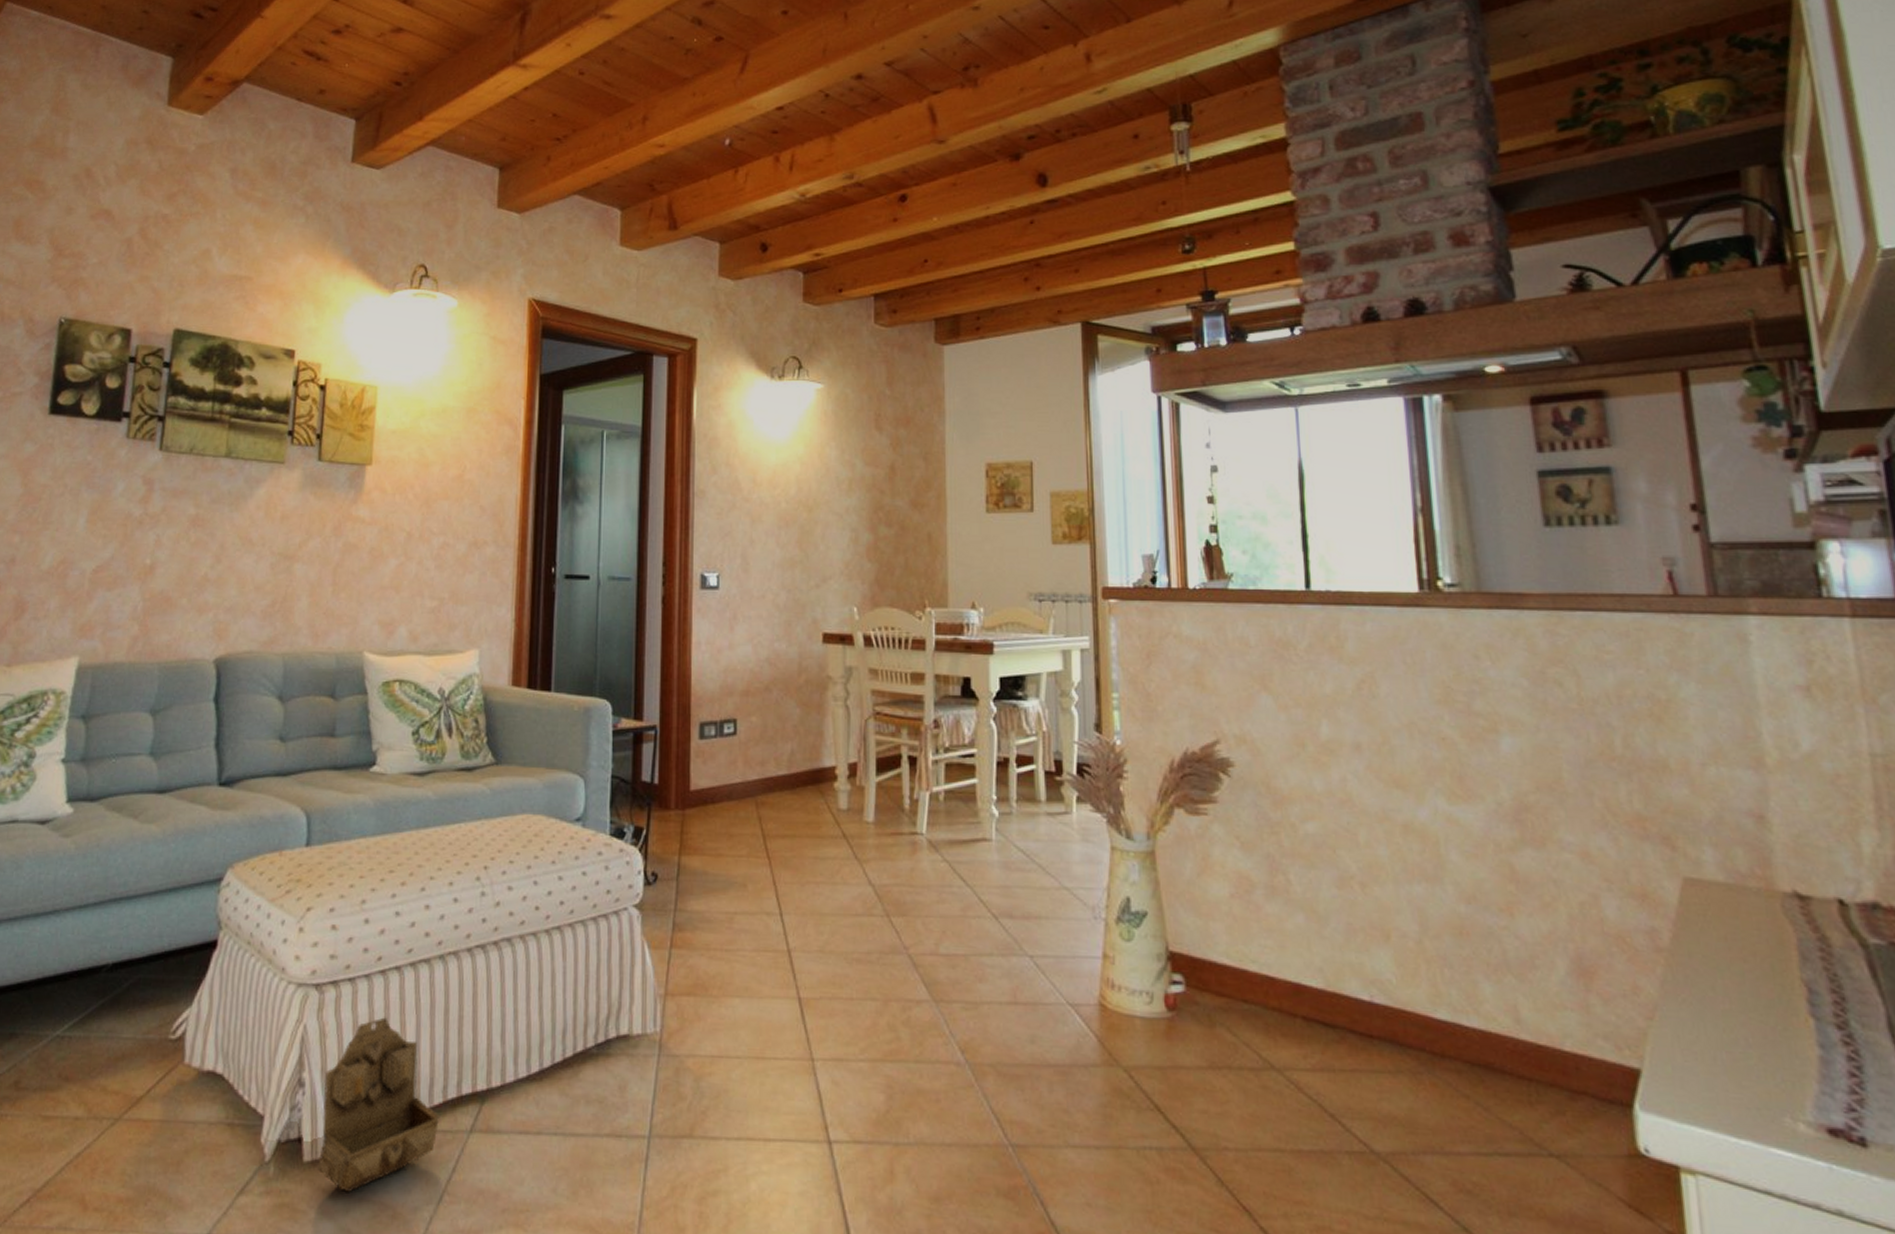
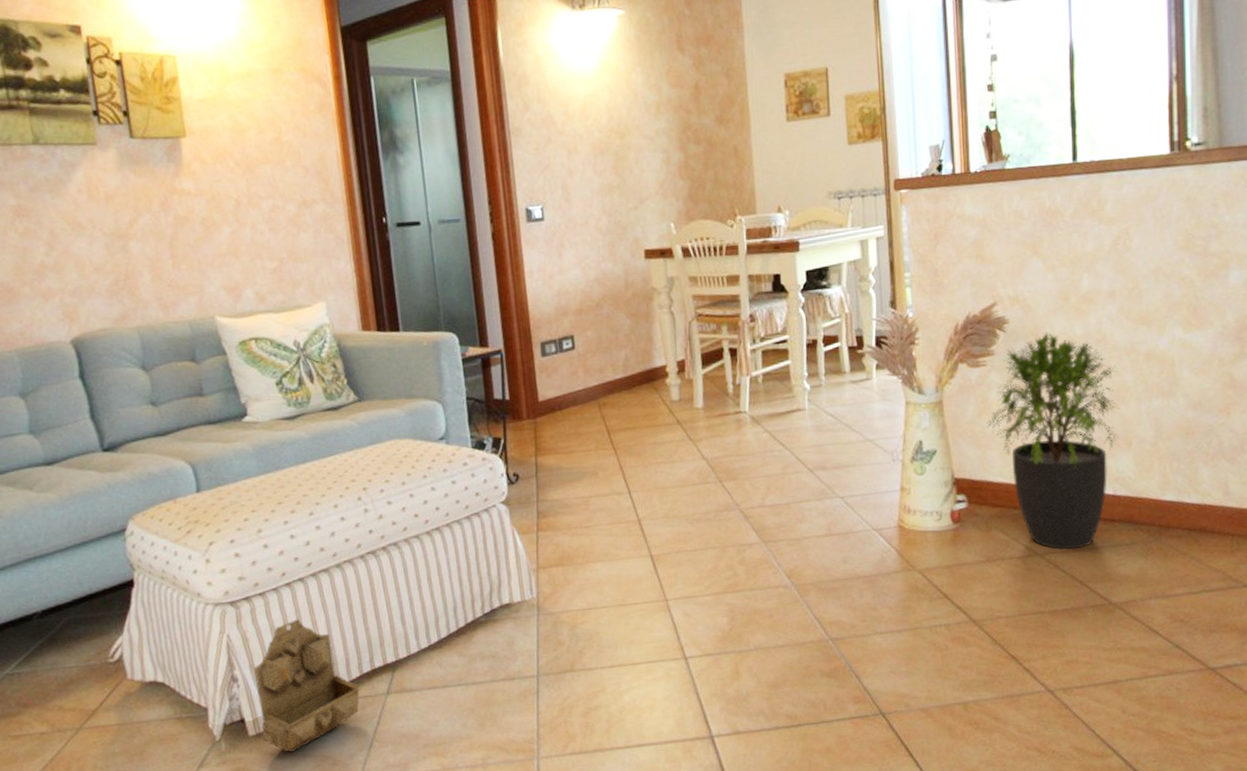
potted plant: none [1209,782,1374,1069] -> present [987,331,1119,550]

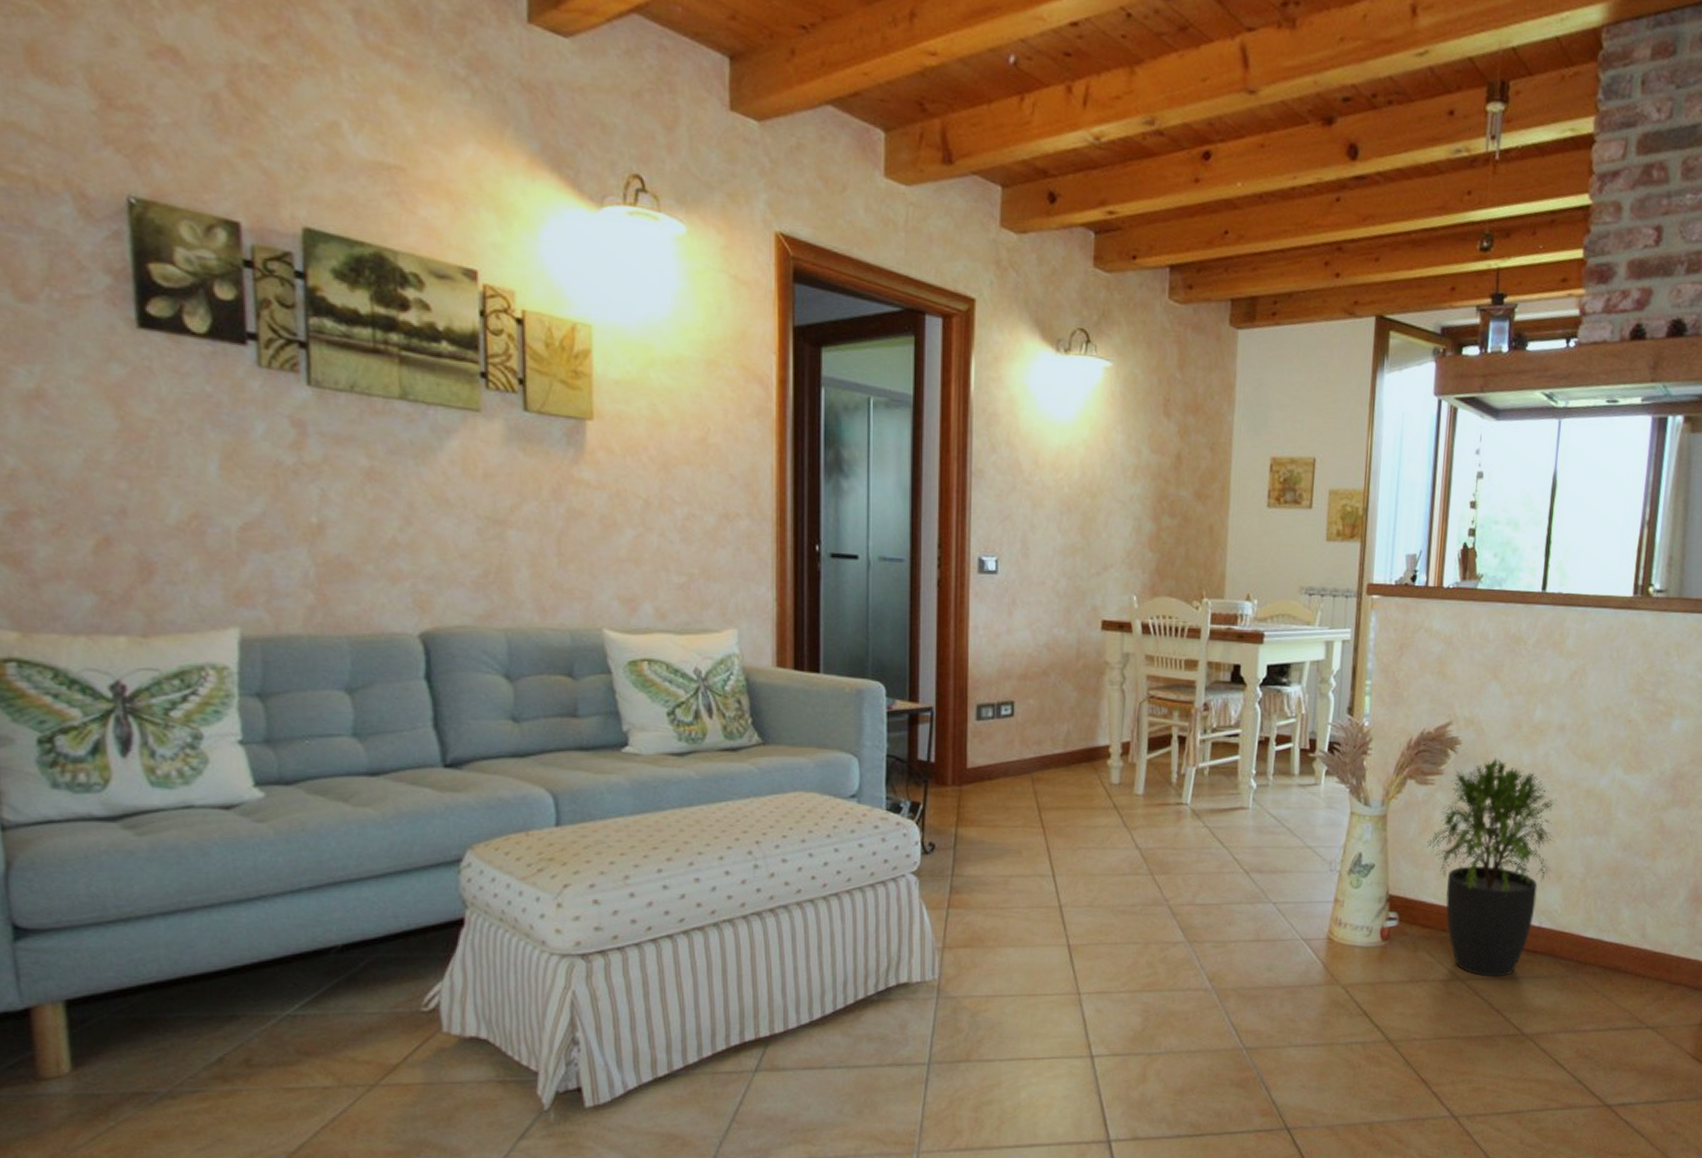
wall caddy: present [254,619,360,753] -> none [600,980,723,1130]

